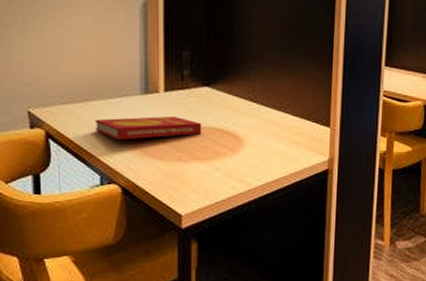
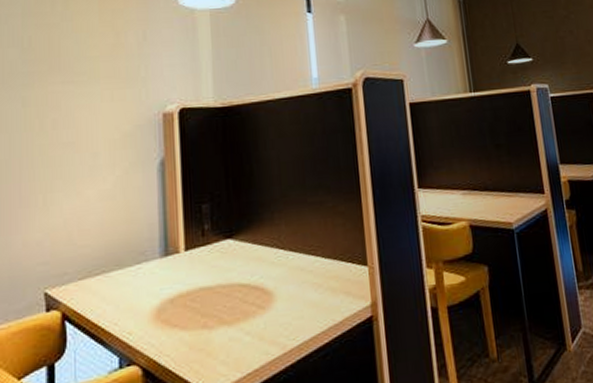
book: present [94,116,202,140] -> none [112,276,227,313]

